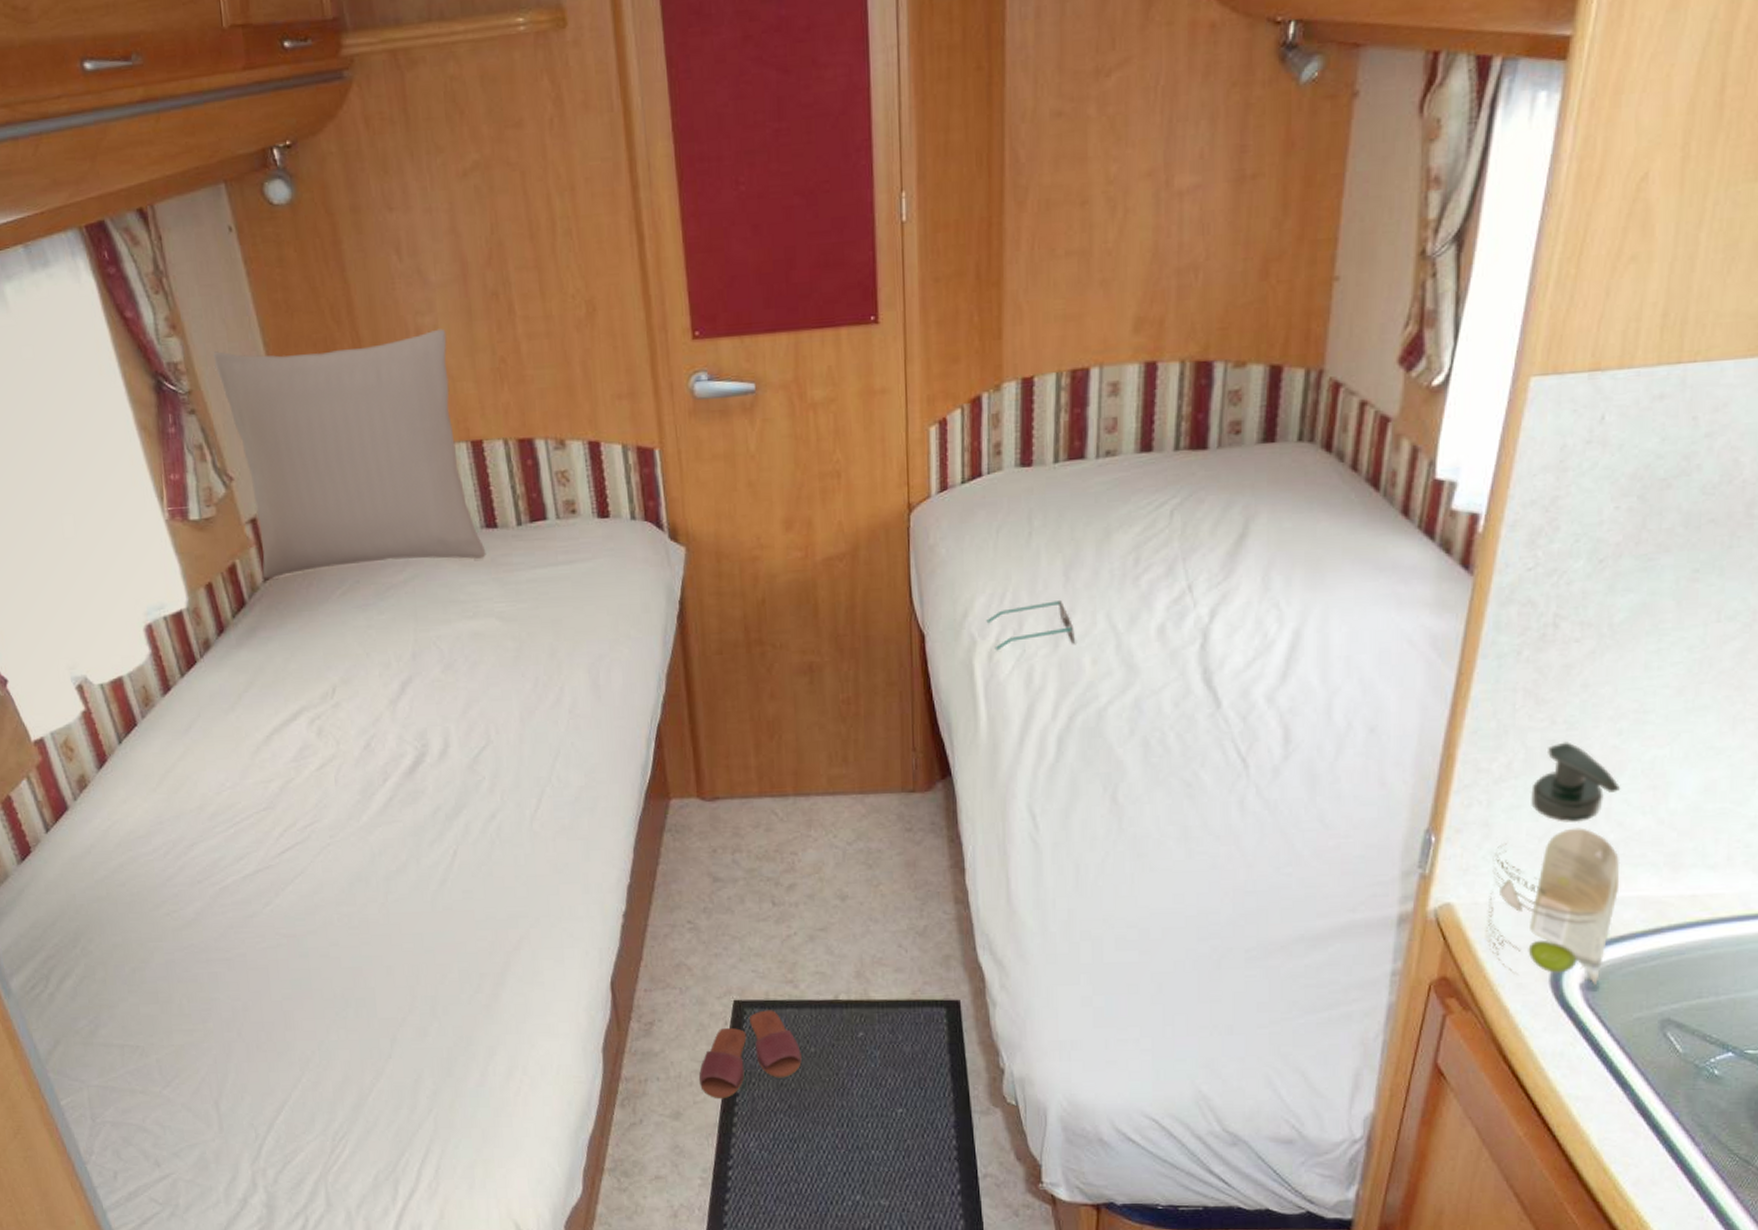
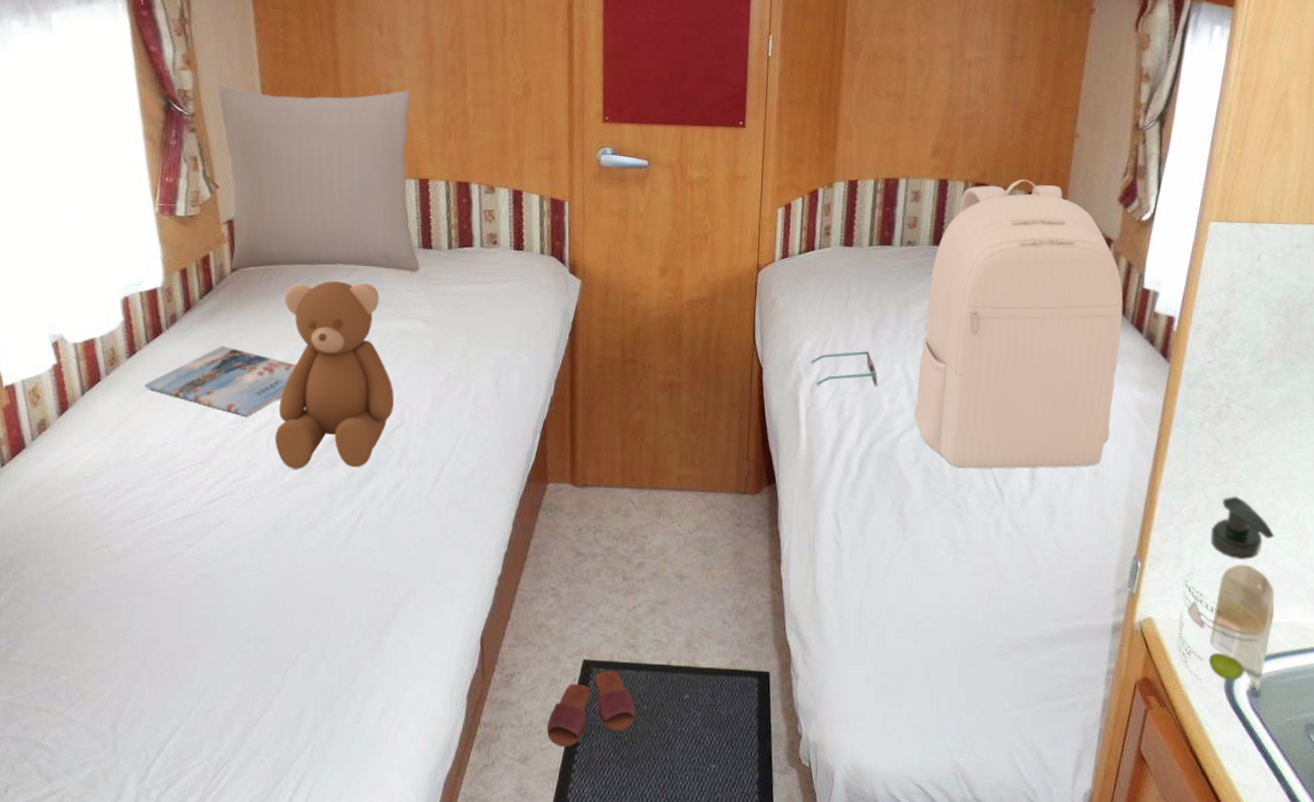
magazine: none [187,671,356,751] -> present [145,346,296,416]
teddy bear: none [330,579,476,808] -> present [274,281,394,469]
backpack: none [1125,348,1407,737] -> present [914,180,1123,468]

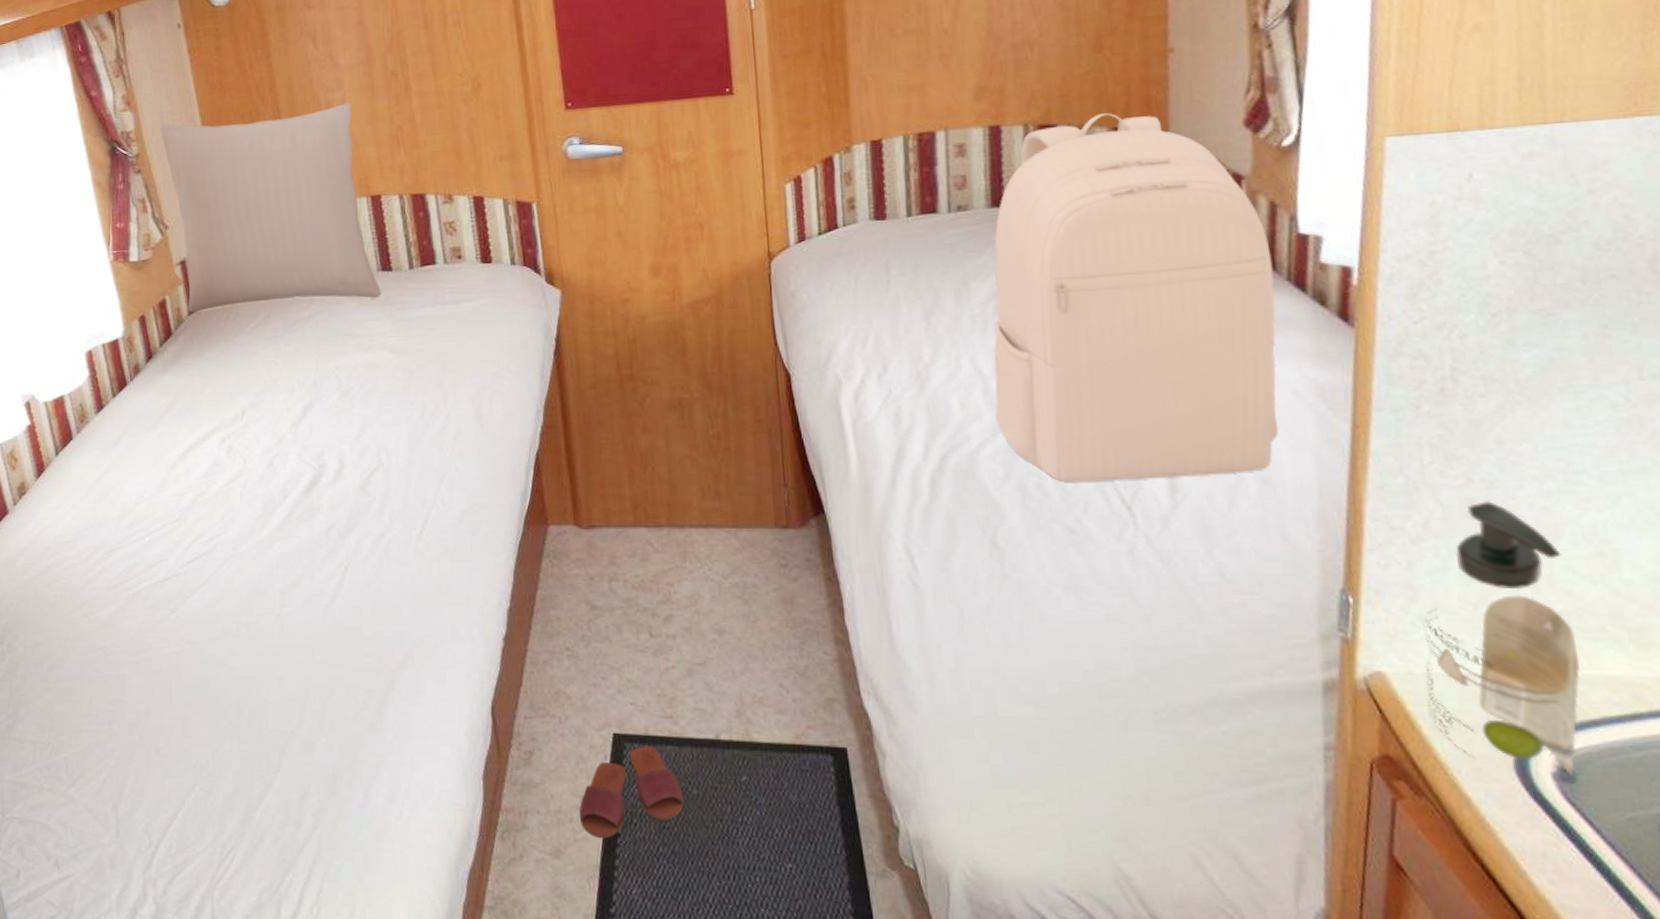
magazine: present [145,346,296,416] -> none [115,394,263,468]
teddy bear: present [274,281,394,469] -> none [244,315,369,523]
glasses: present [811,351,877,386] -> none [850,345,941,392]

